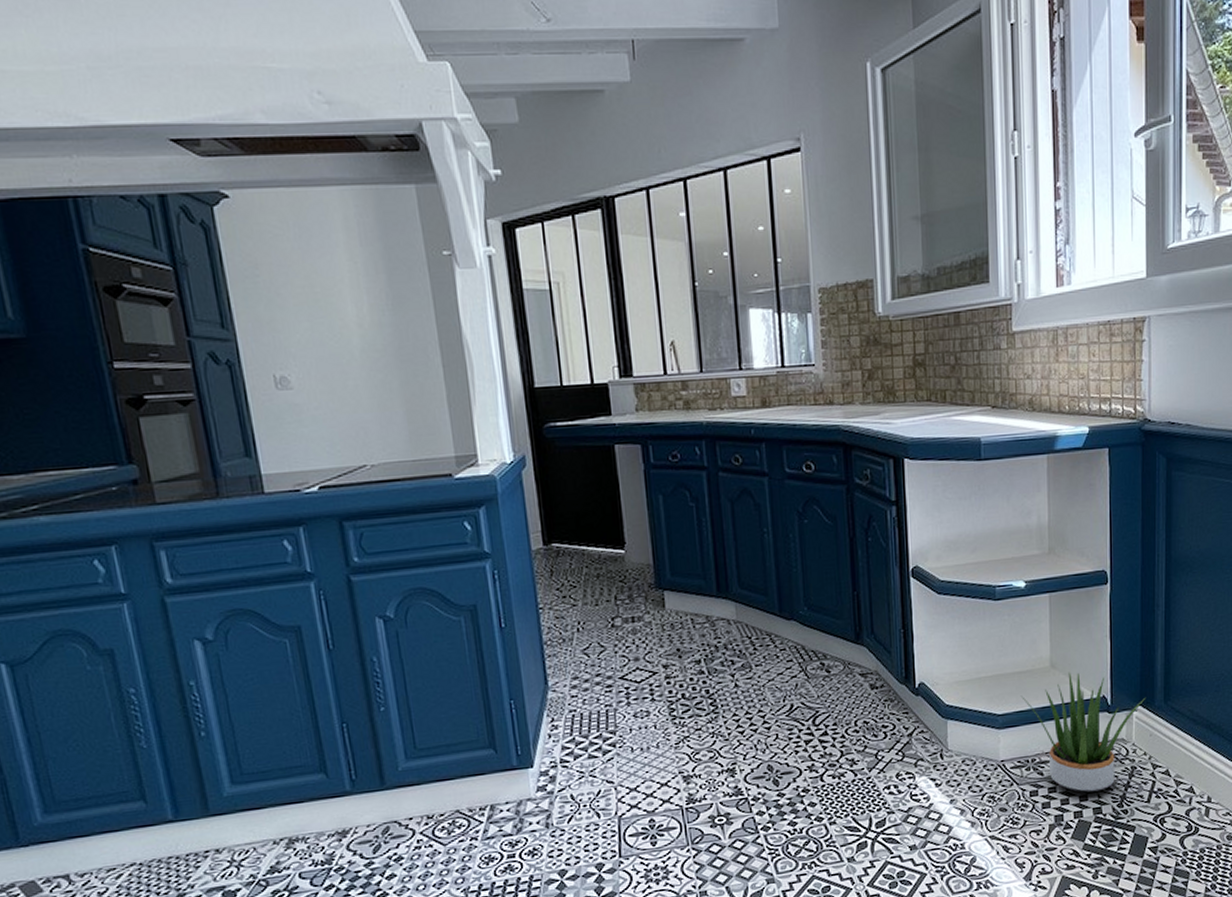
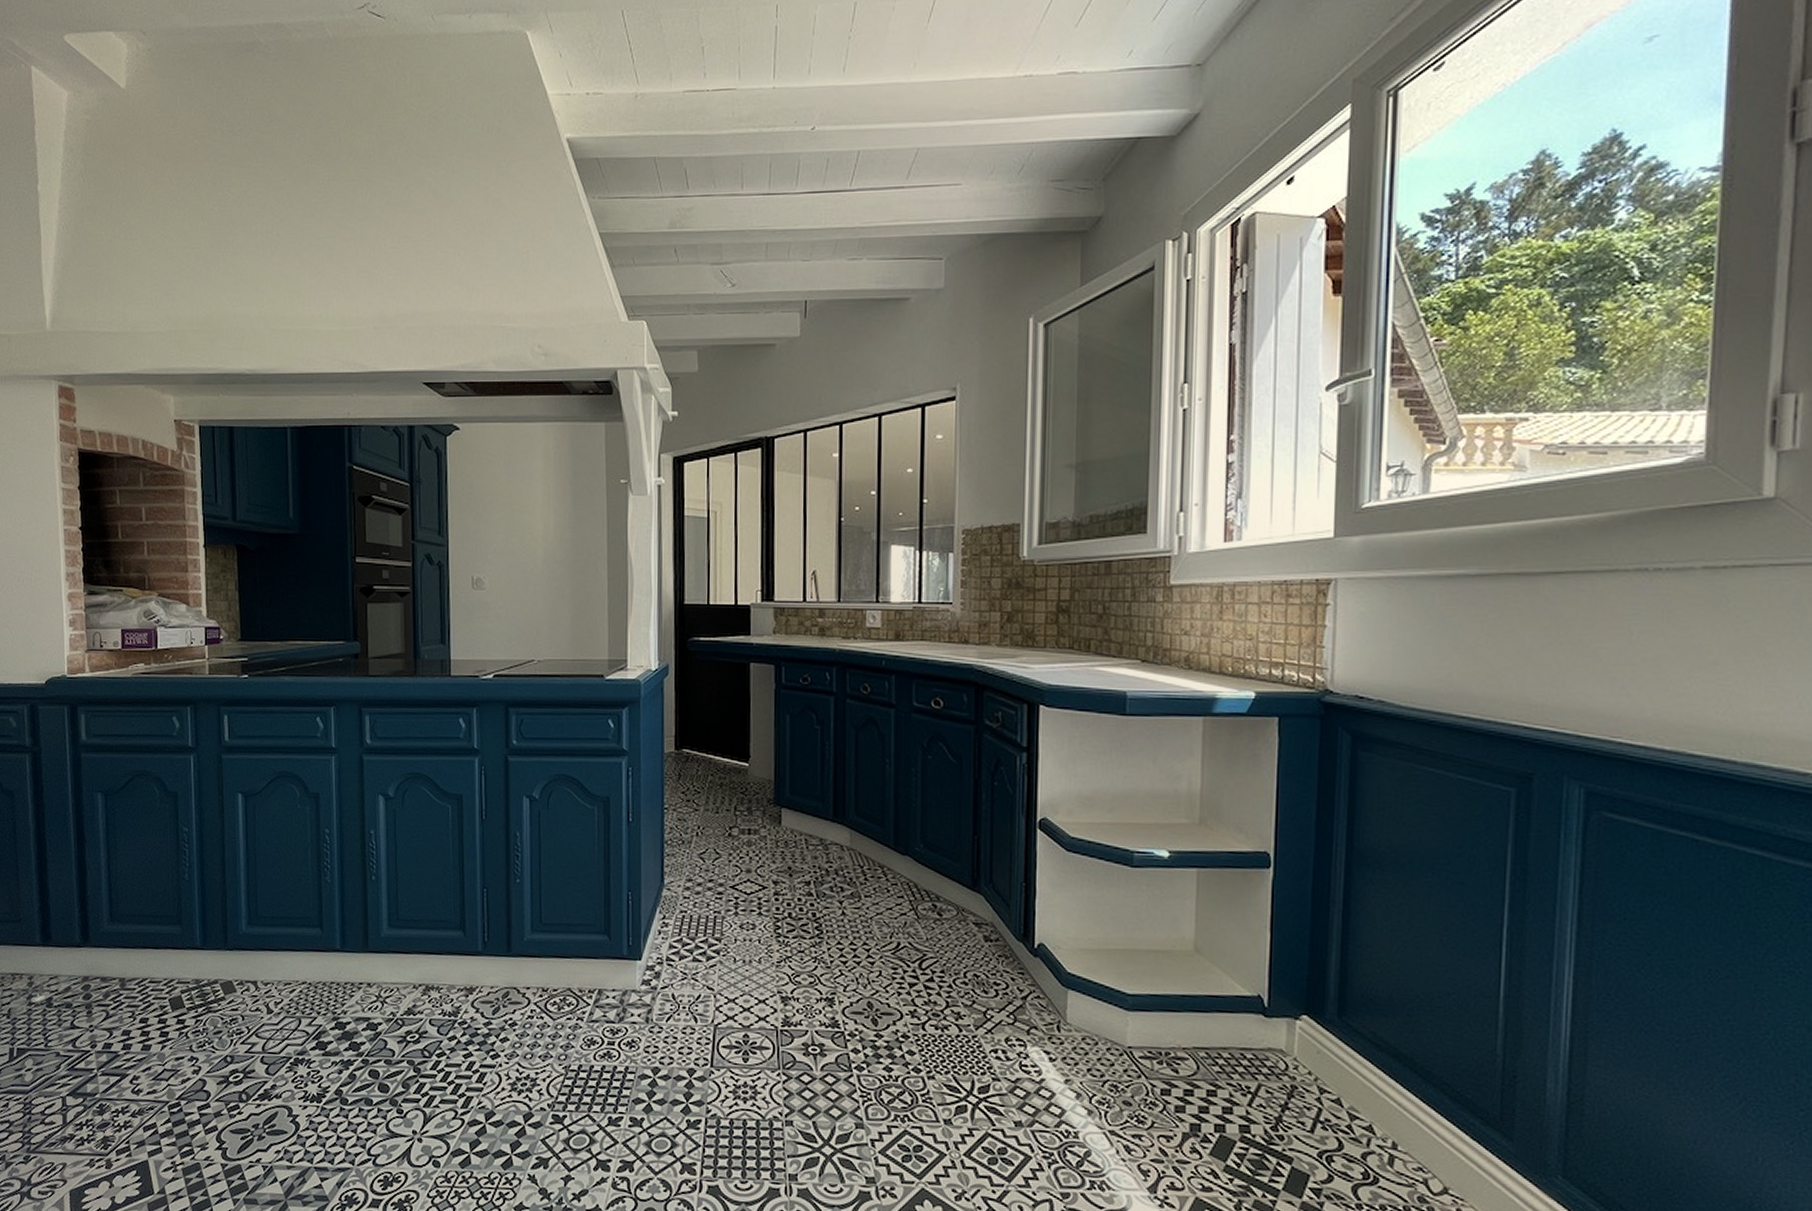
potted plant: present [1020,672,1146,793] -> none [1155,960,1314,1106]

